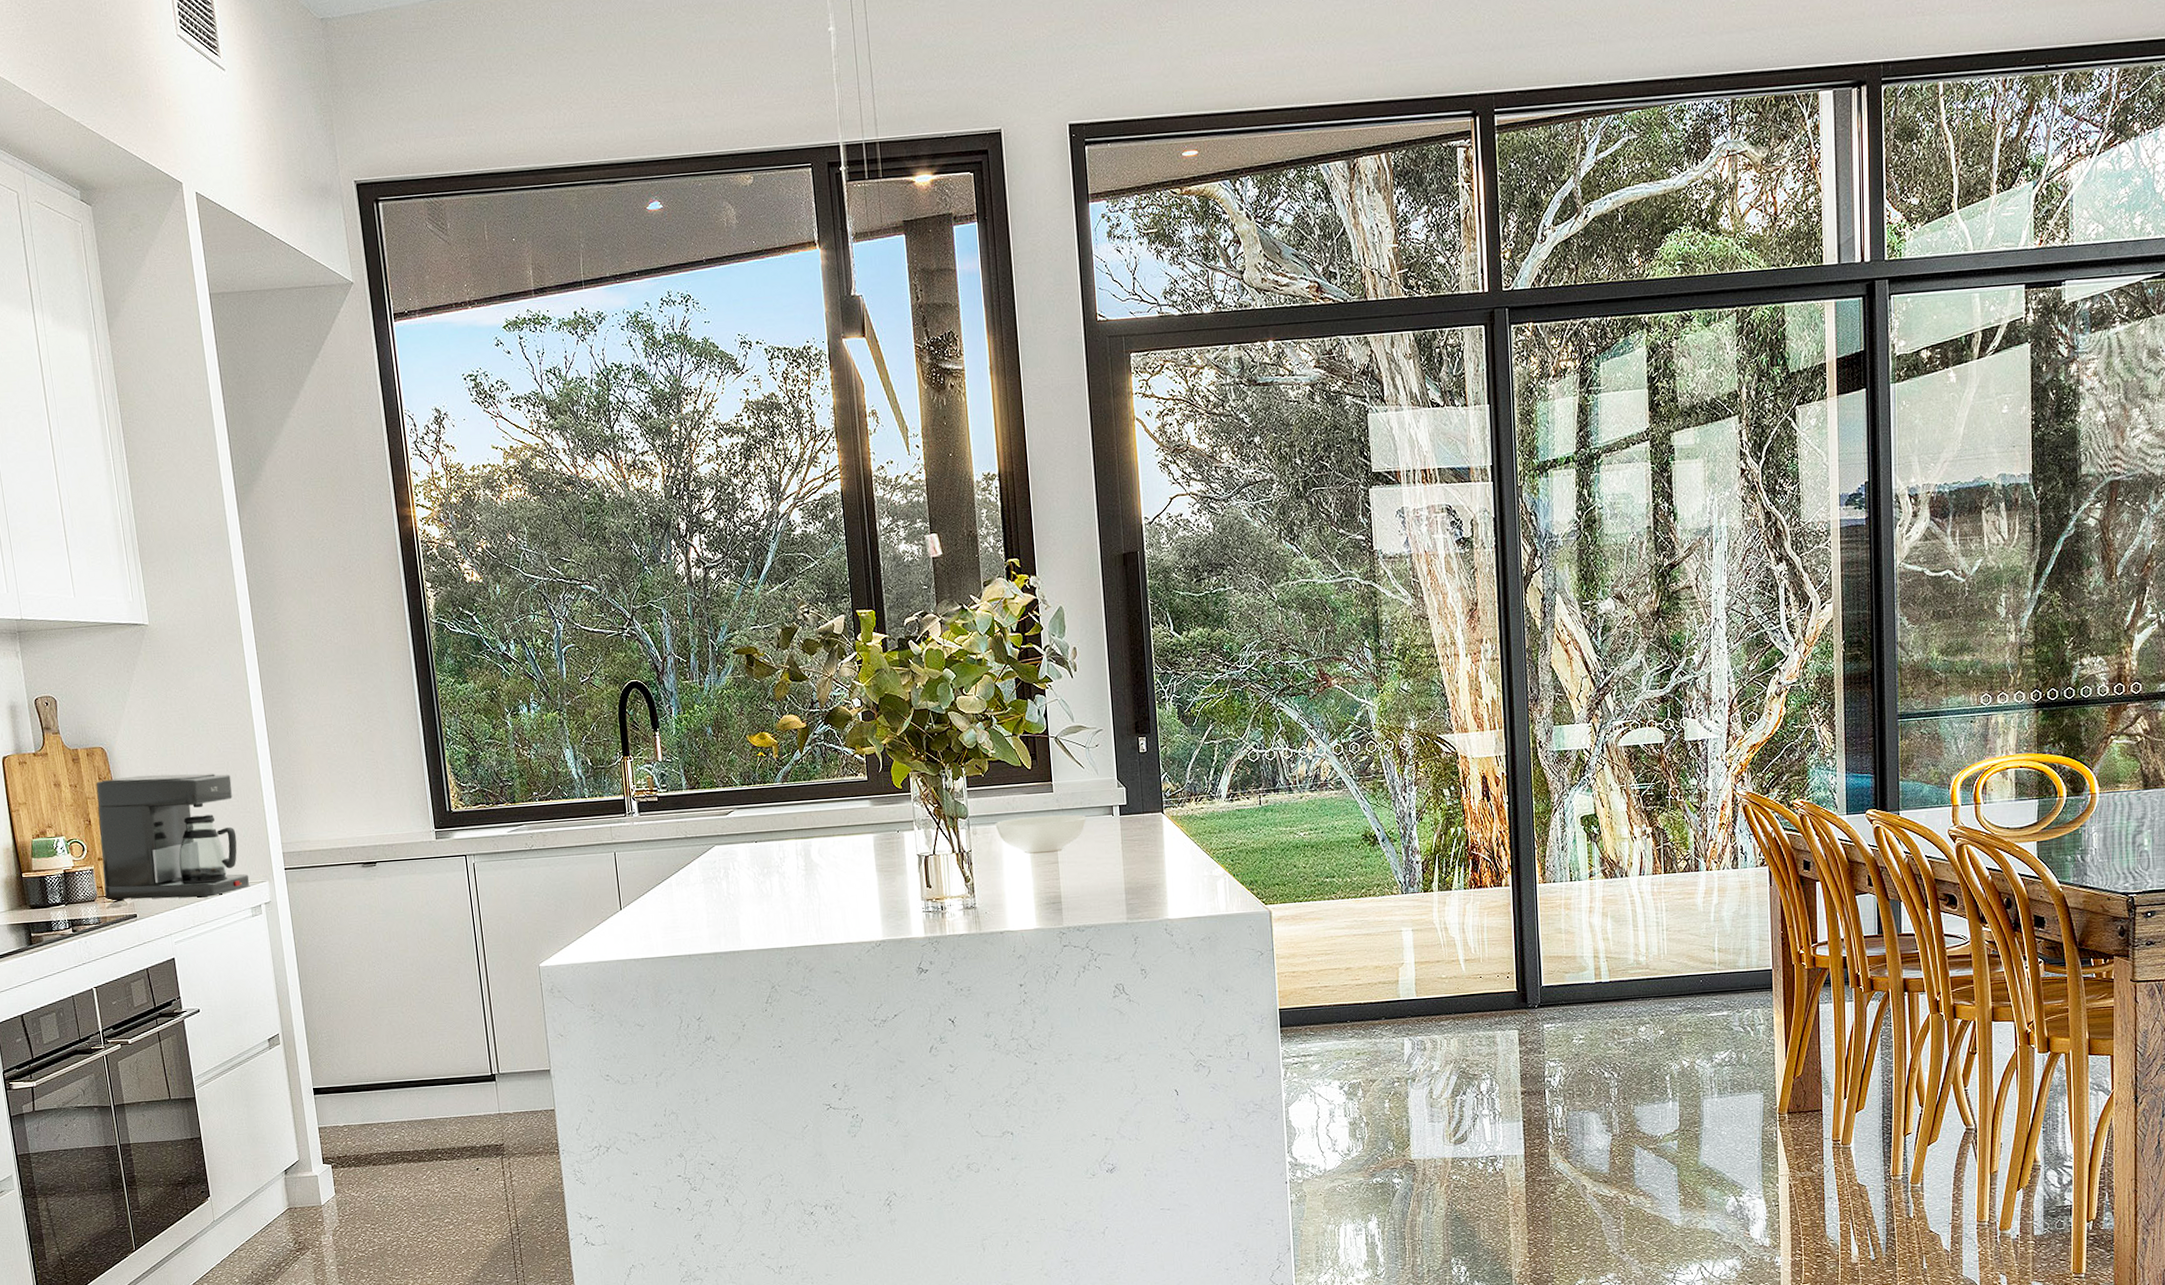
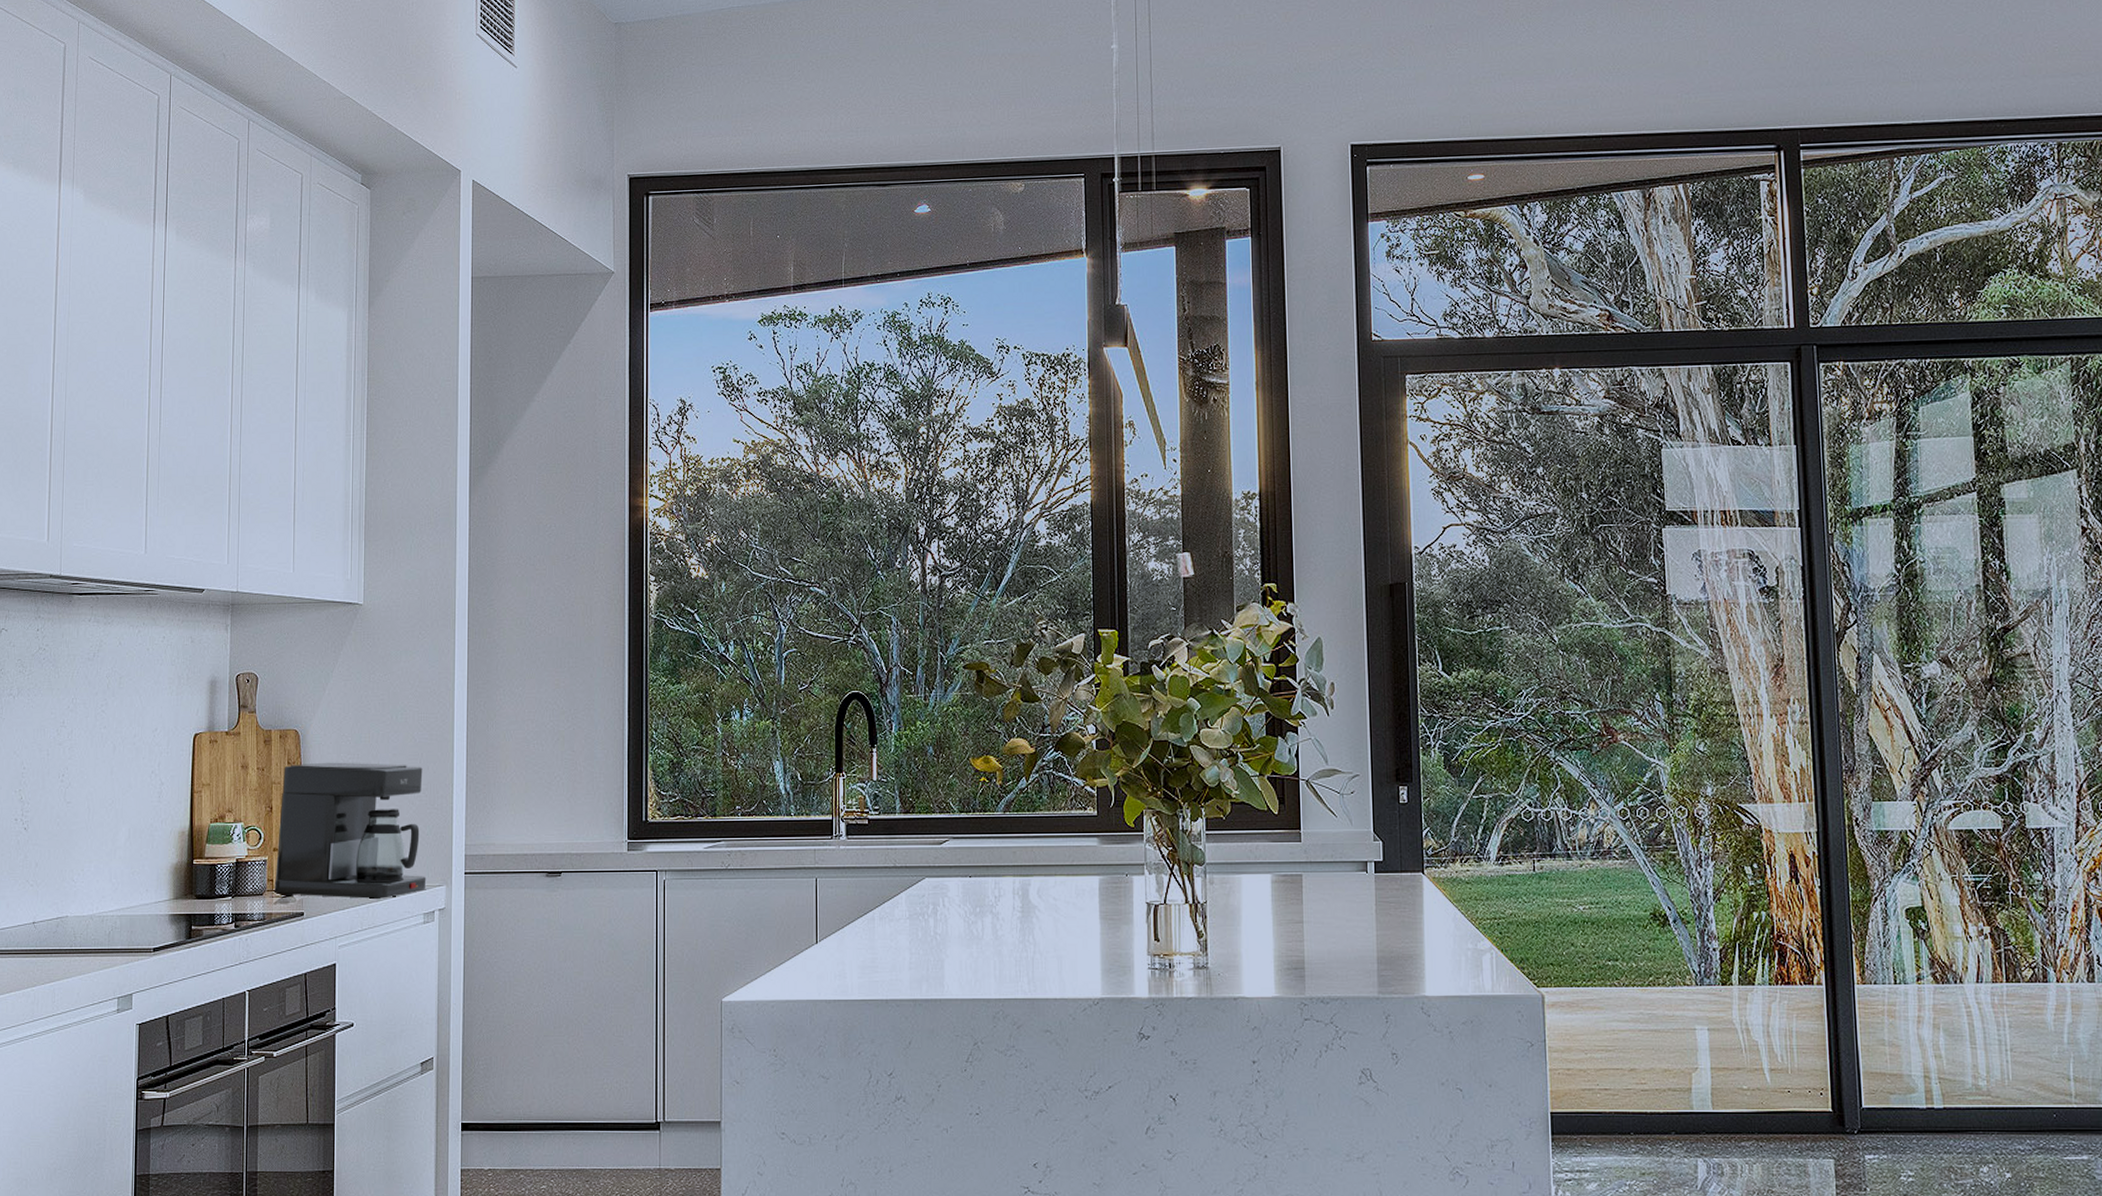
bowl: present [995,814,1087,854] -> none [1235,868,1338,910]

